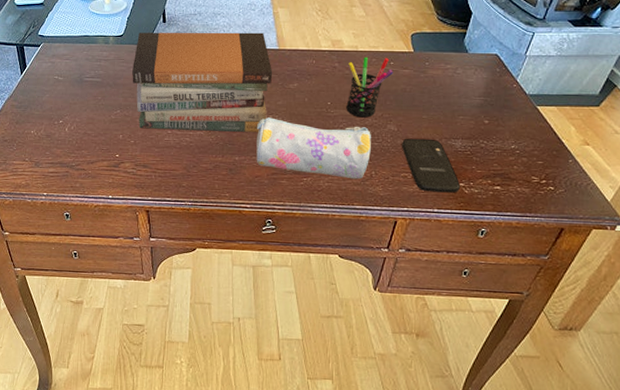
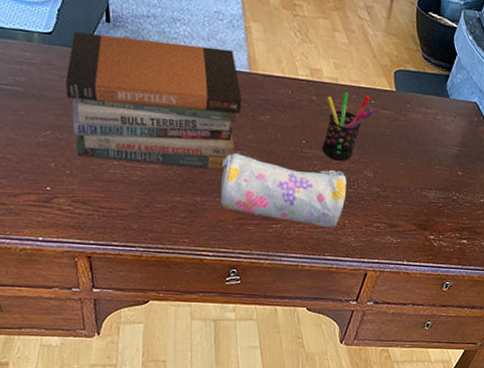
smartphone: present [402,138,460,193] -> none [377,186,430,246]

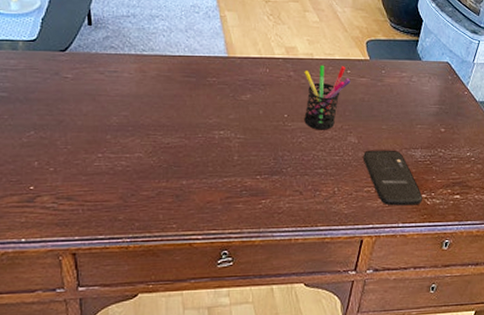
book stack: present [66,32,243,170] -> none [49,36,223,153]
pencil case: present [220,153,347,228] -> none [207,134,332,198]
smartphone: none [377,186,430,246] -> present [363,150,422,206]

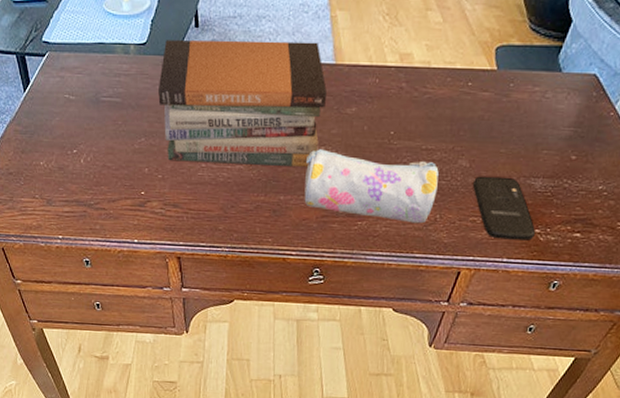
book stack: none [49,36,223,153] -> present [158,40,328,167]
pencil case: none [207,134,332,198] -> present [304,149,439,224]
pen holder: present [304,65,351,130] -> none [412,75,471,151]

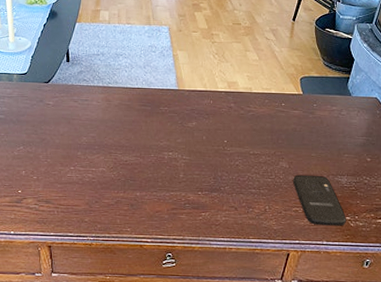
book stack: present [158,40,328,167] -> none [35,71,173,169]
pencil case: present [304,149,439,224] -> none [157,154,265,214]

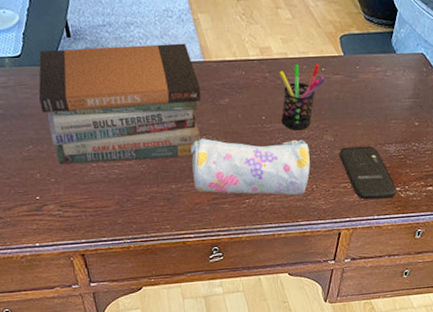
book stack: none [35,71,173,169] -> present [38,43,201,165]
pencil case: none [157,154,265,214] -> present [191,138,310,196]
pen holder: none [241,98,285,155] -> present [279,64,325,130]

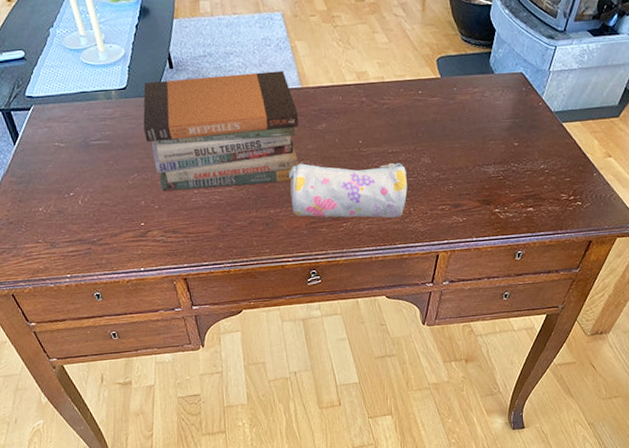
pen holder: present [279,64,325,130] -> none [376,87,422,154]
smartphone: present [339,146,396,200] -> none [437,168,495,222]

